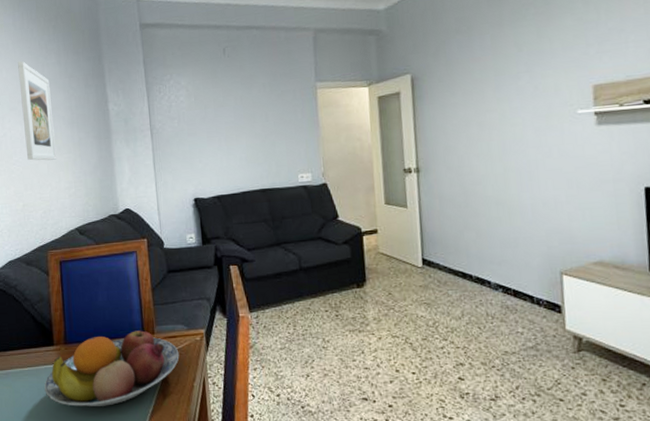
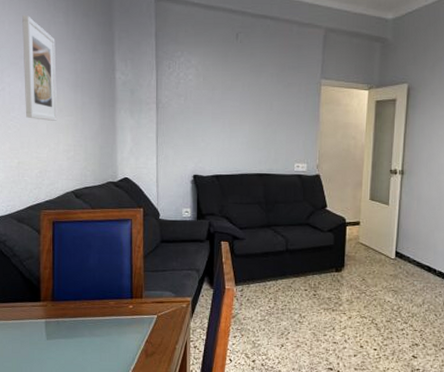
fruit bowl: present [44,328,180,406] -> none [28,292,165,361]

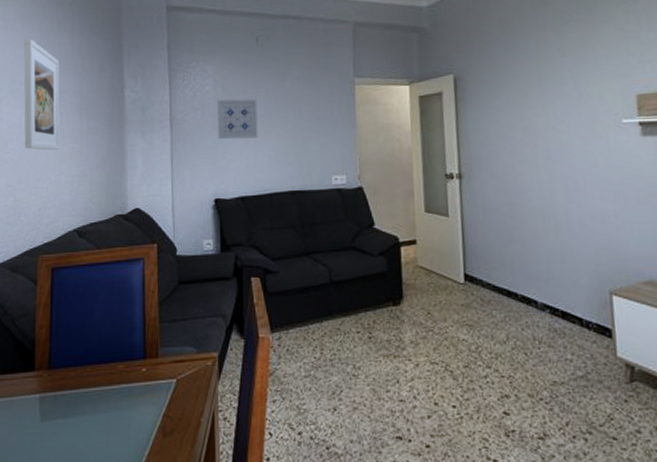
wall art: none [199,88,234,125] -> present [218,99,258,140]

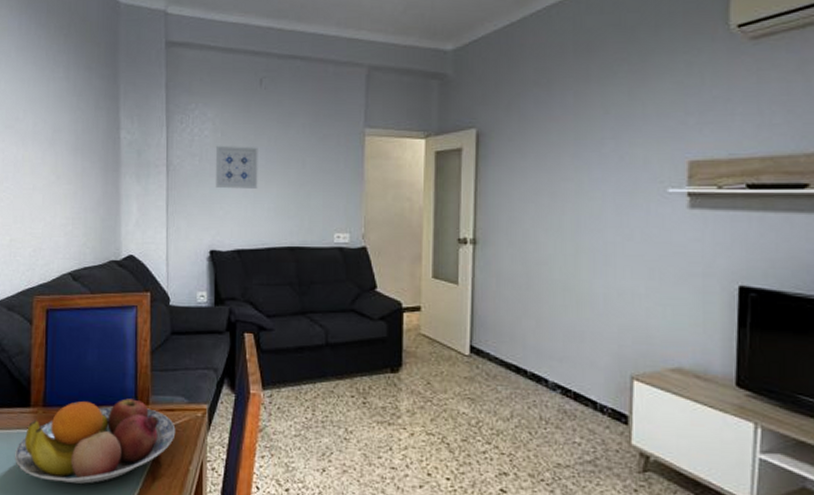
fruit bowl: none [18,350,186,448] -> present [15,396,176,484]
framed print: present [24,39,60,150] -> none [19,72,55,190]

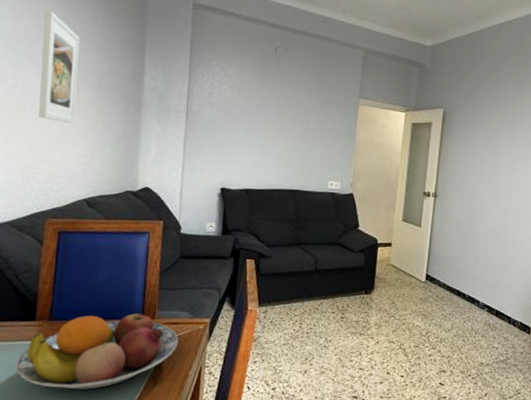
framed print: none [19,72,55,190] -> present [38,10,80,123]
wall art: present [216,145,258,189] -> none [230,99,270,139]

